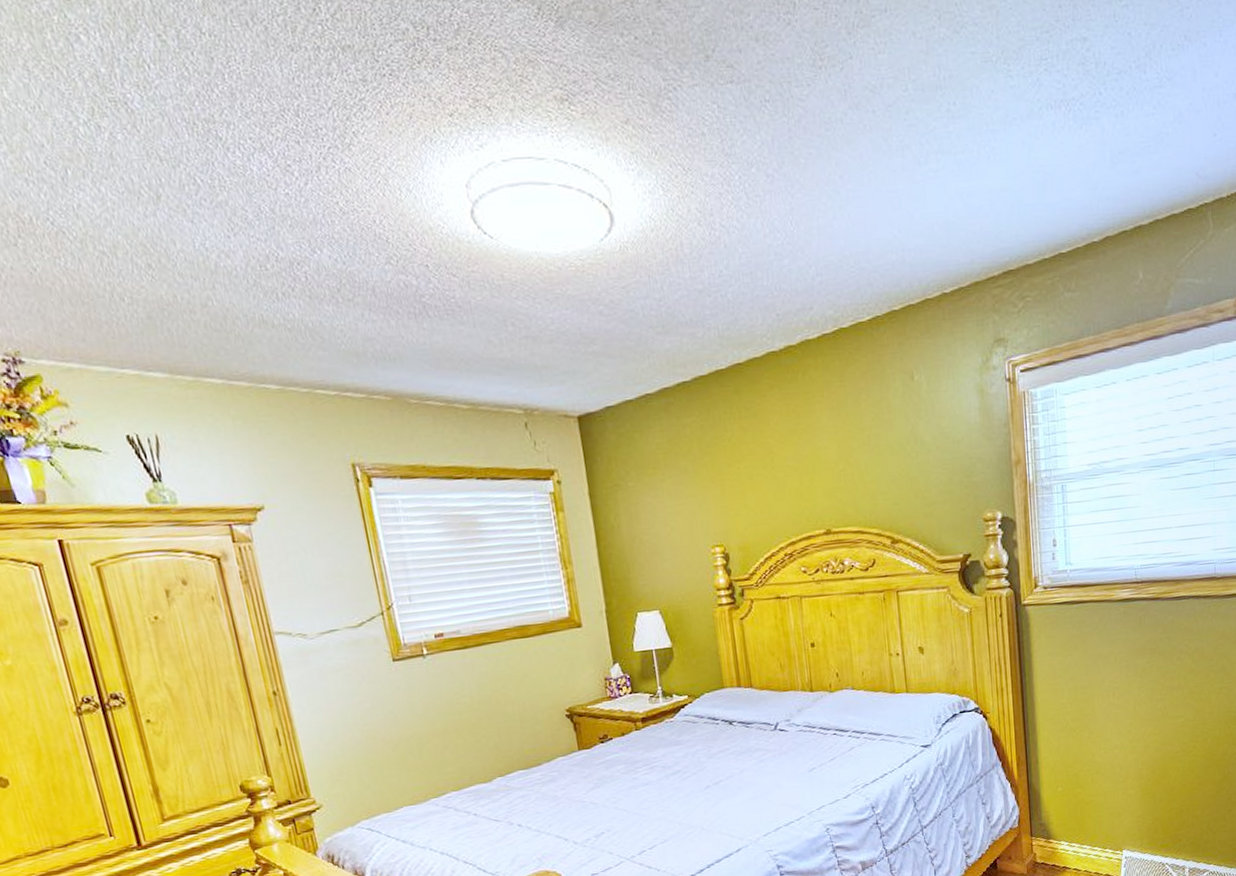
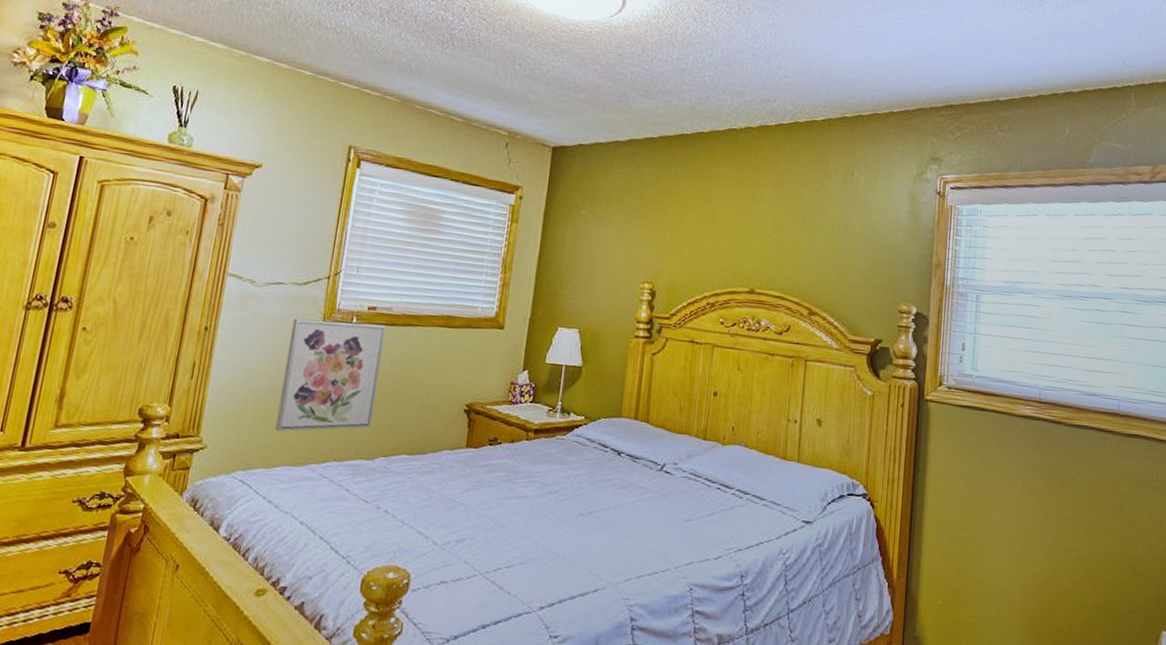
wall art: none [361,650,479,777] -> present [274,318,387,432]

